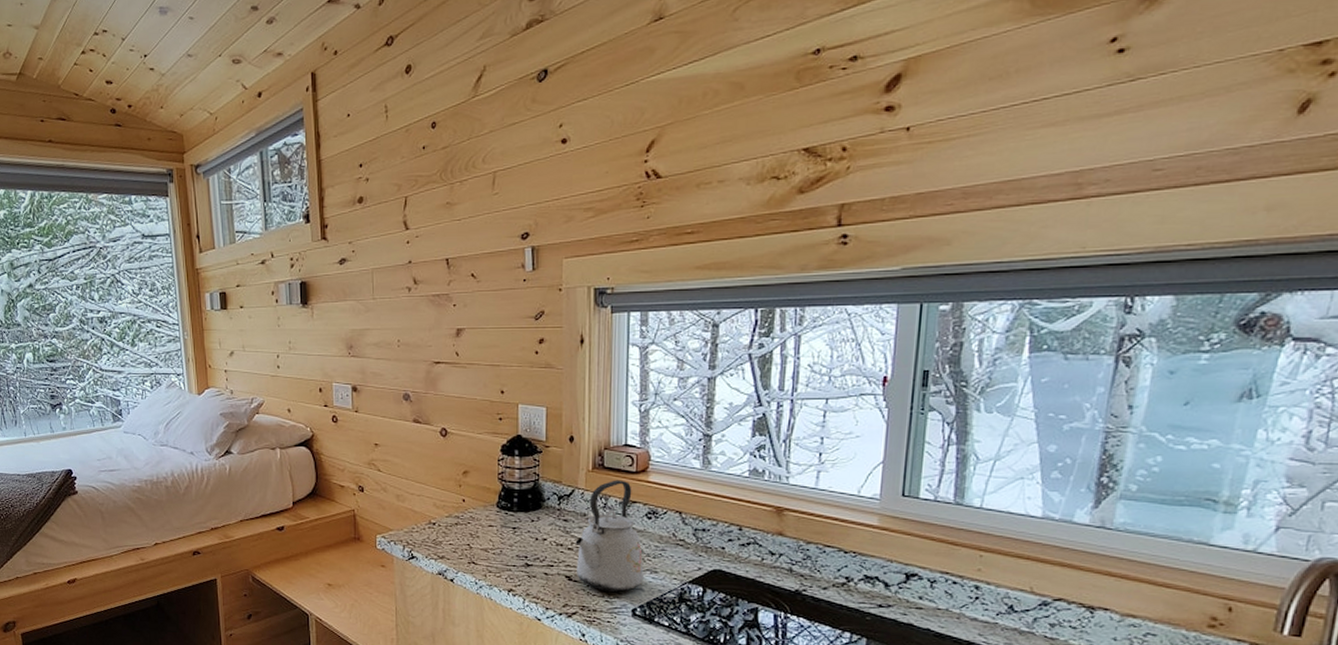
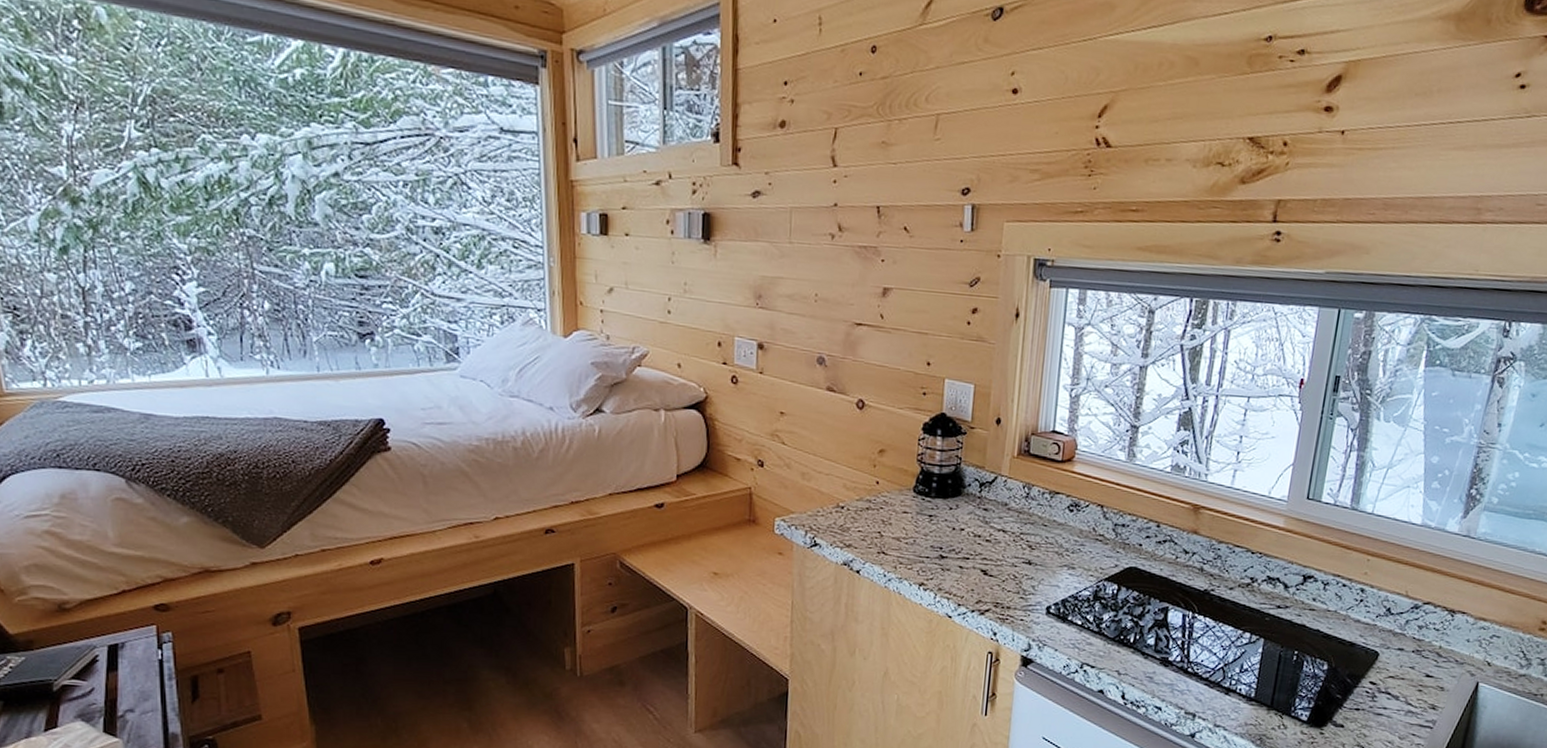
kettle: present [575,480,644,592] -> none [993,468,1062,588]

